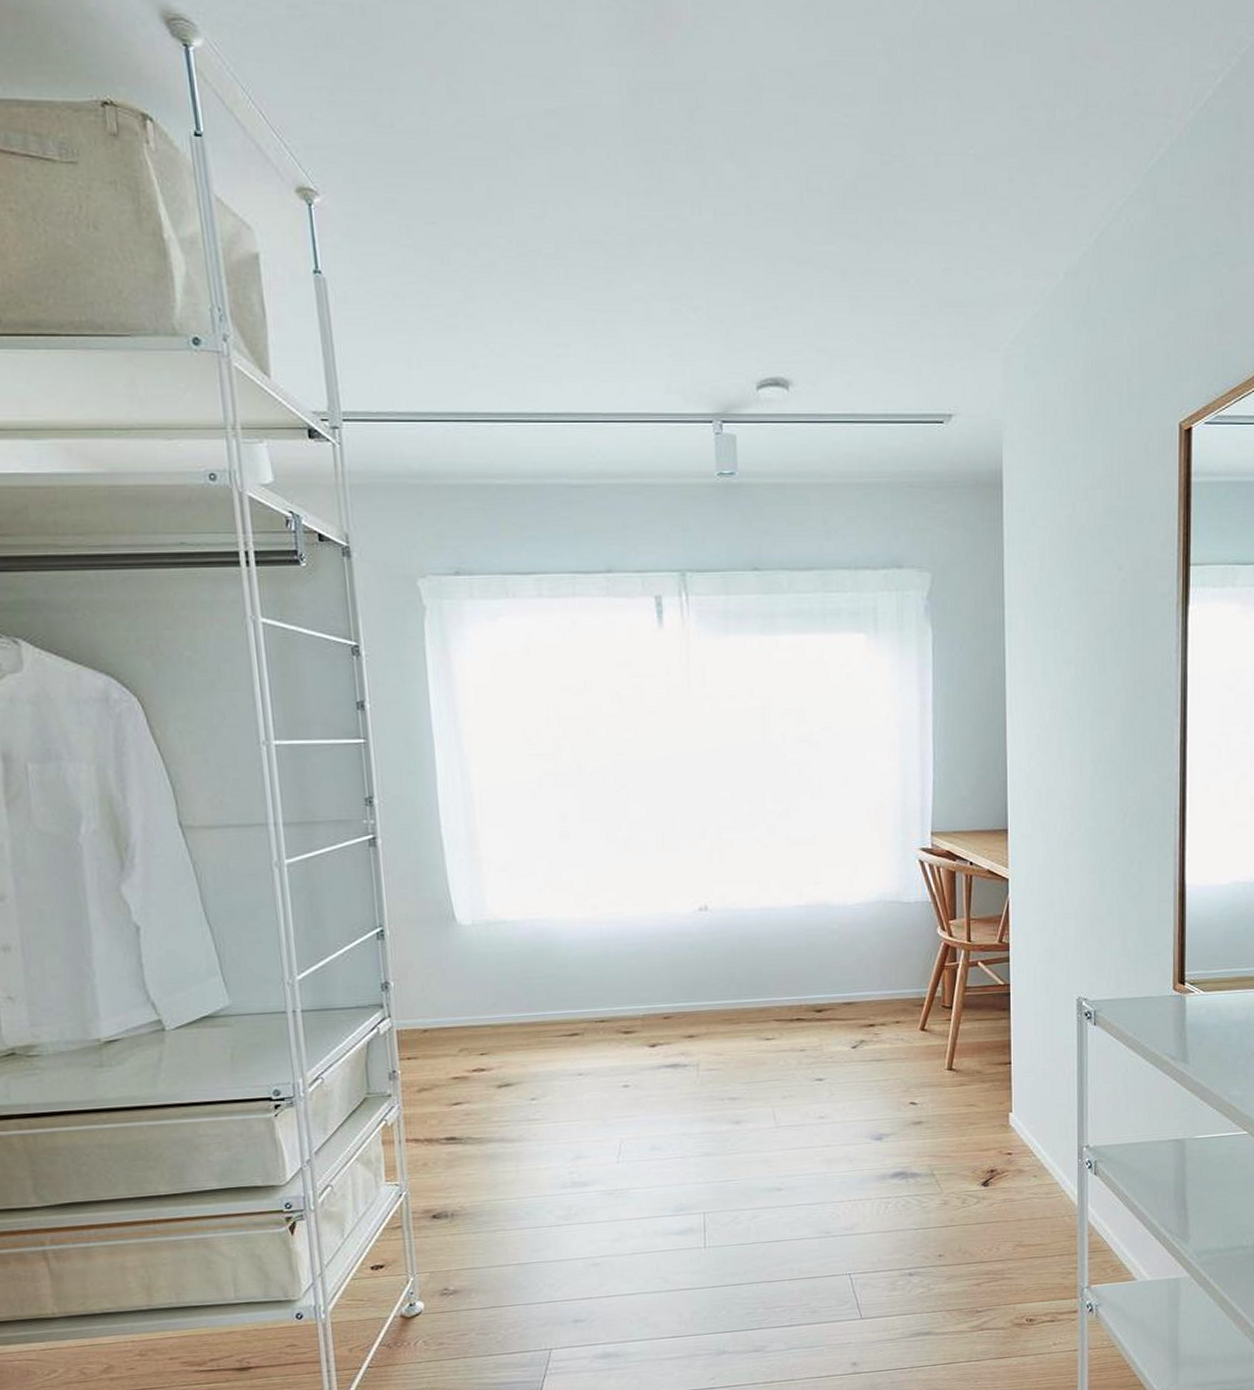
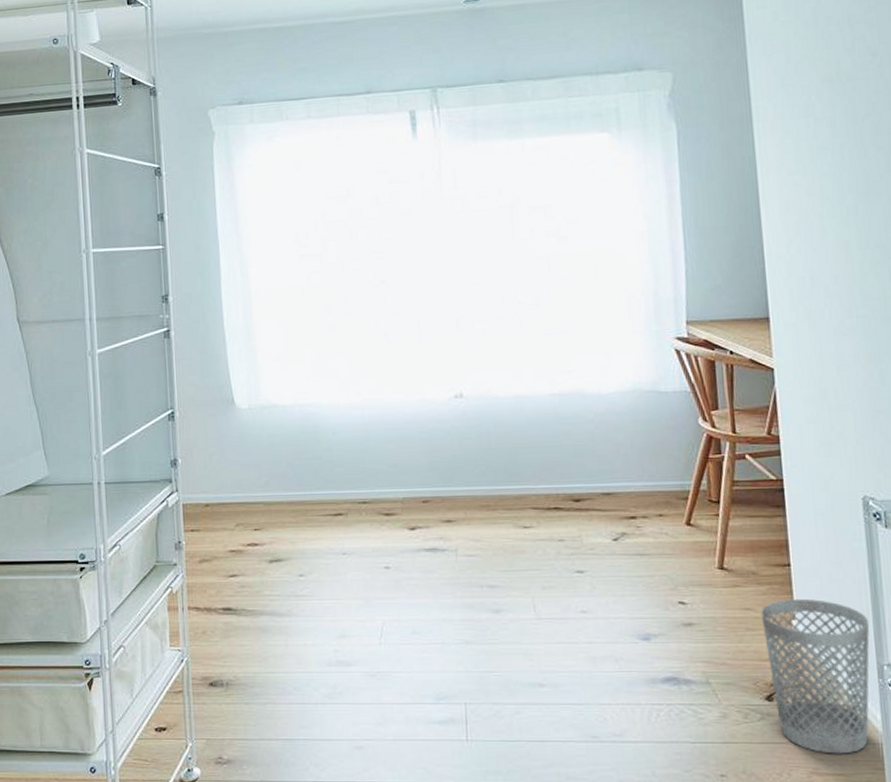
wastebasket: none [983,1093,1075,1228] -> present [761,598,870,754]

